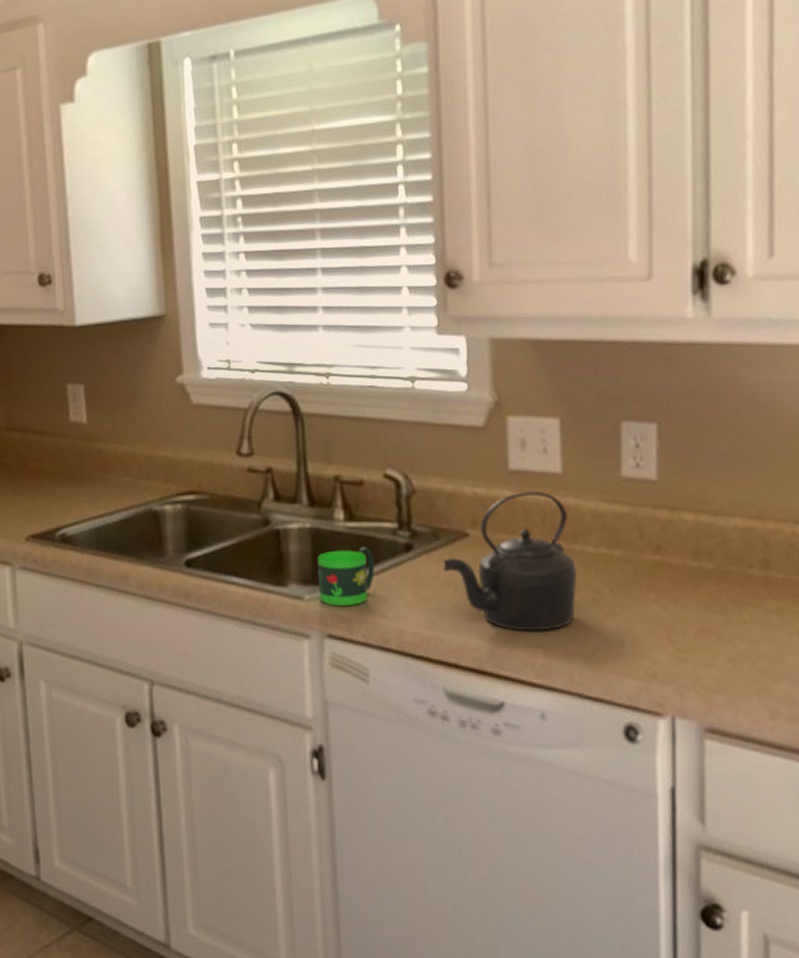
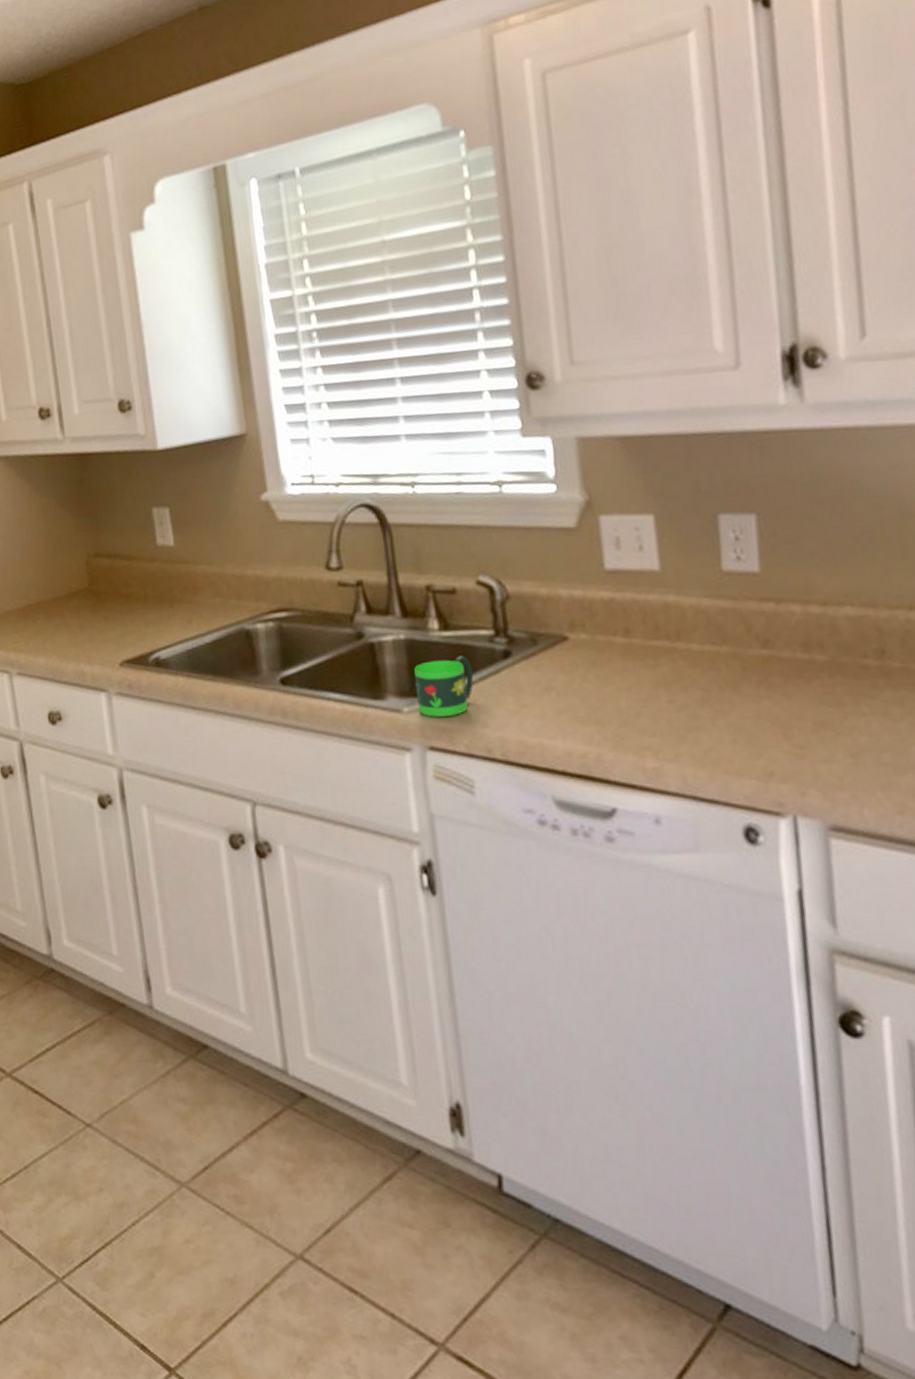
kettle: present [443,491,577,631] -> none [543,590,684,734]

